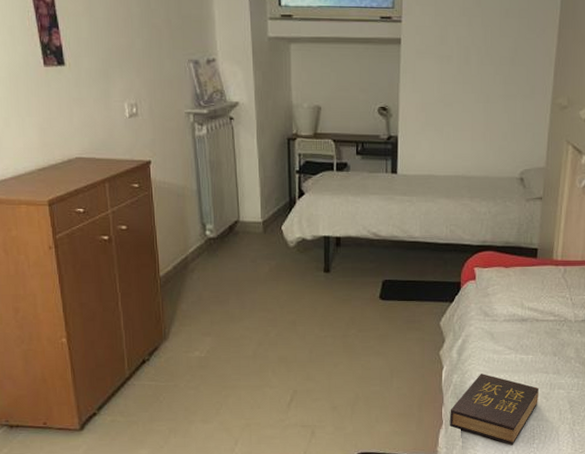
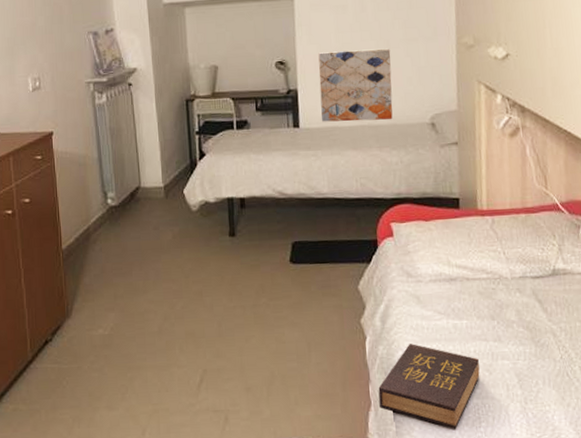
wall art: none [418,101,490,172] -> present [318,48,393,122]

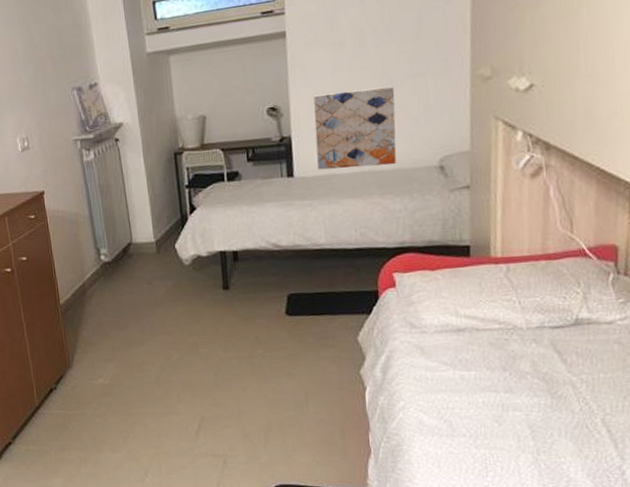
hardback book: present [378,344,480,429] -> none [378,394,488,478]

